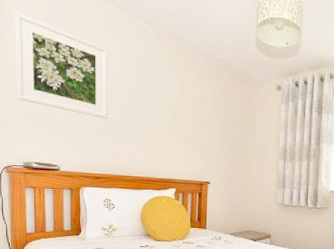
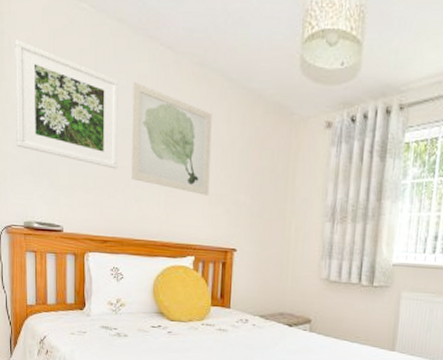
wall art: none [120,50,187,140] -> present [131,81,212,196]

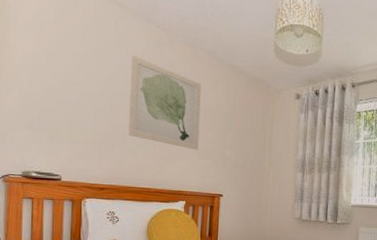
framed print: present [14,40,119,170] -> none [18,14,118,127]

